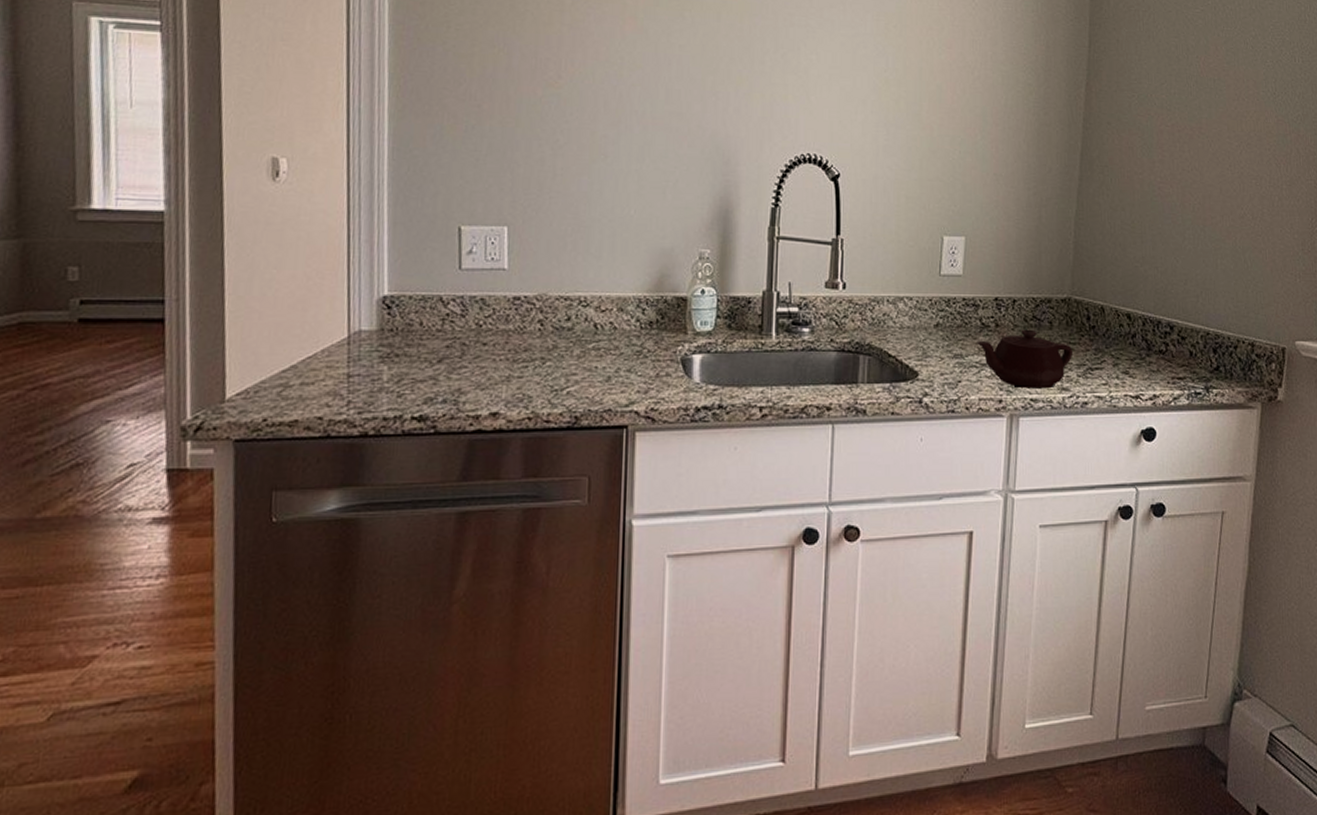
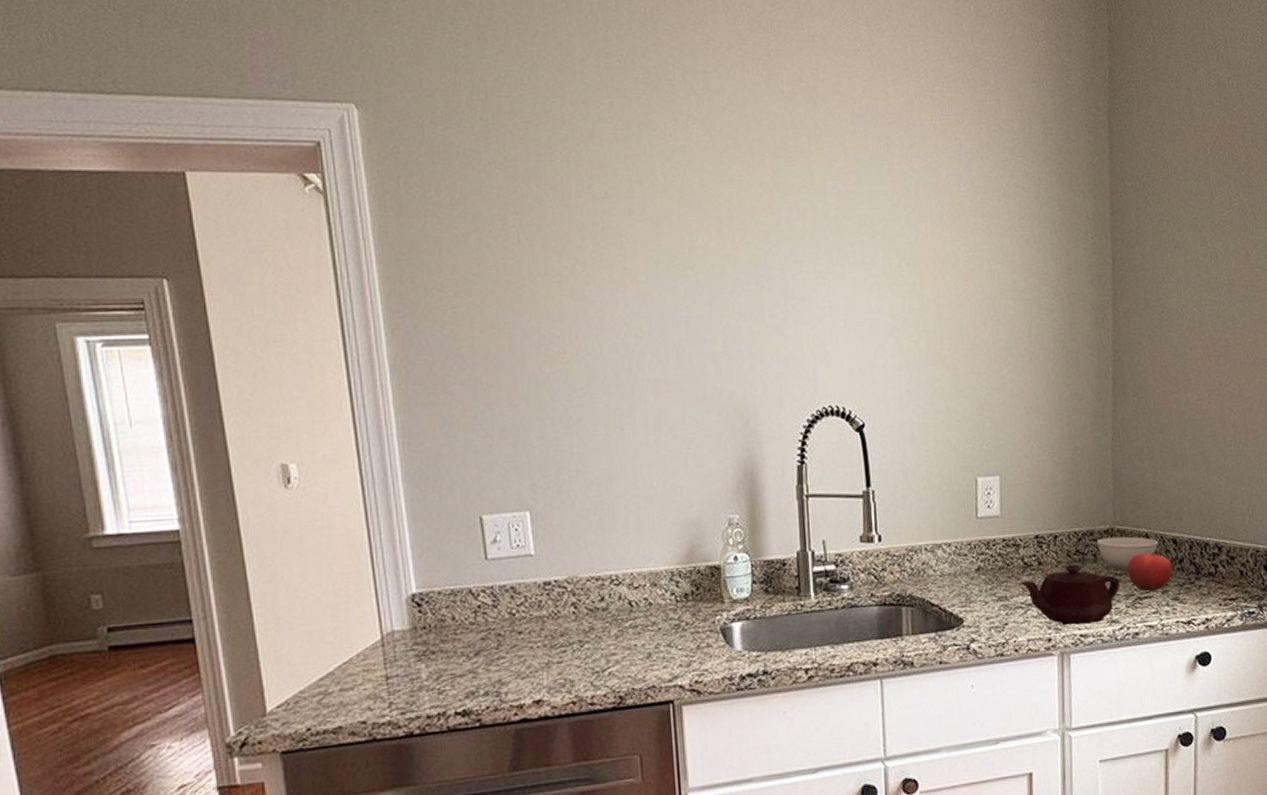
soup bowl: none [1053,306,1112,341] -> present [1096,536,1158,572]
fruit: none [1081,323,1125,363] -> present [1127,550,1173,592]

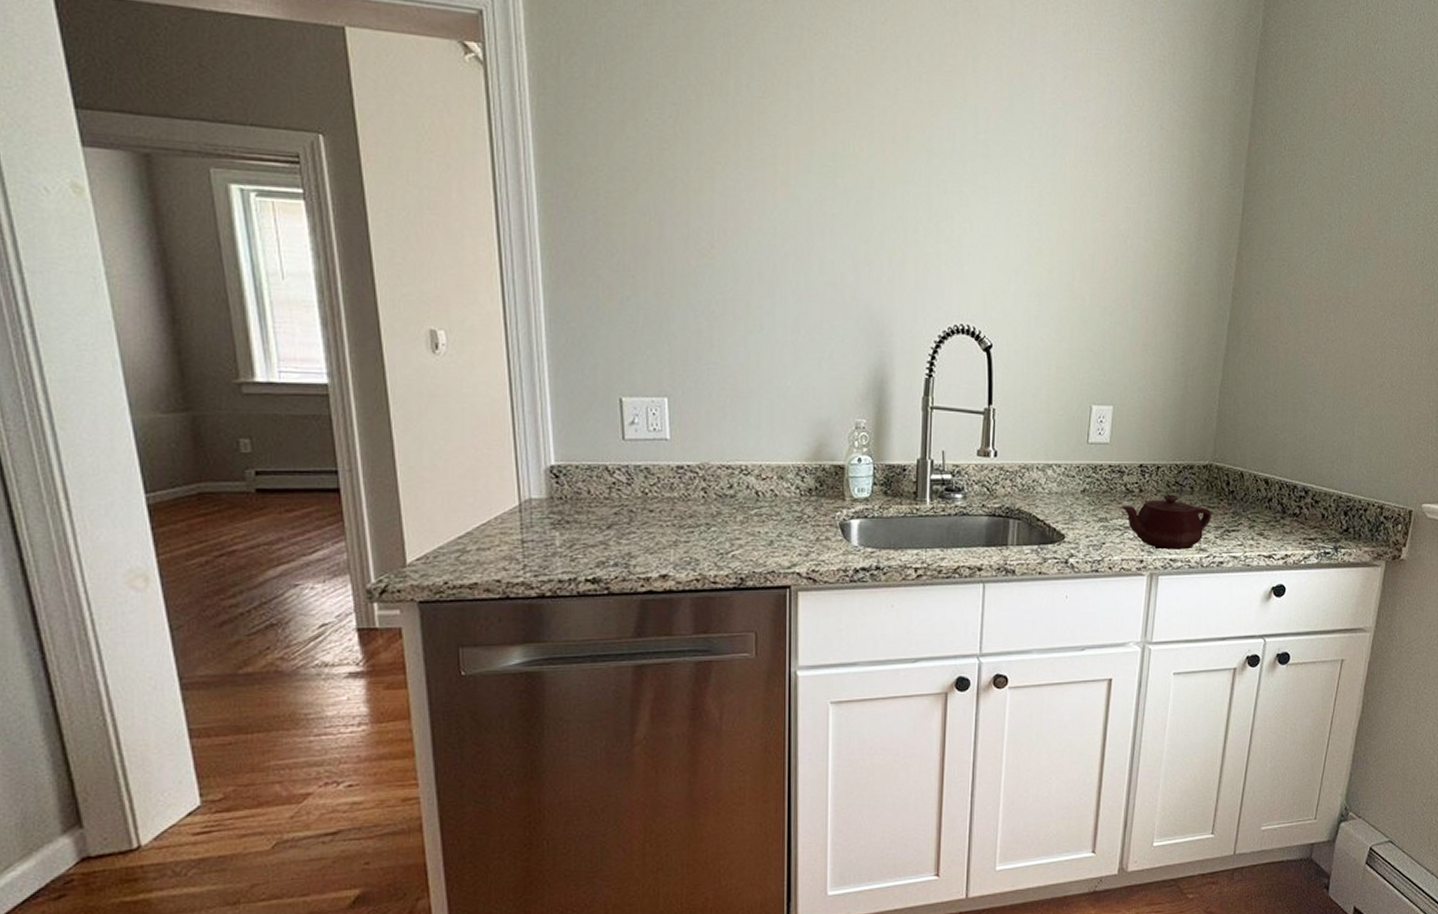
soup bowl: present [1096,536,1158,572] -> none [1194,472,1251,505]
fruit: present [1127,550,1173,592] -> none [1220,488,1261,525]

